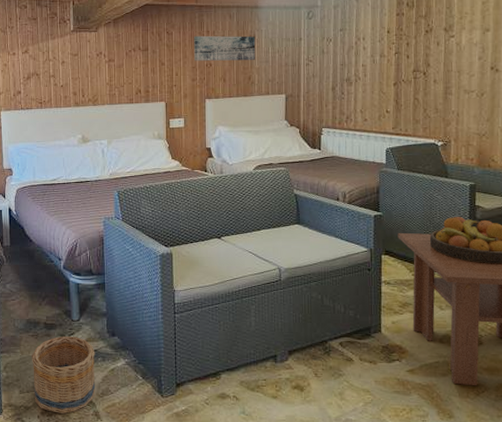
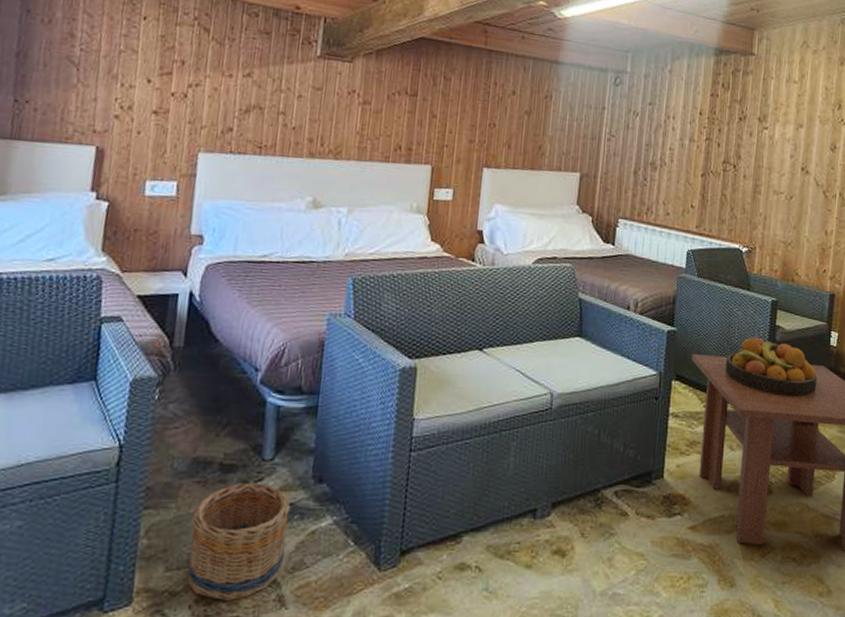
wall art: present [193,35,256,61] -> none [474,86,552,126]

